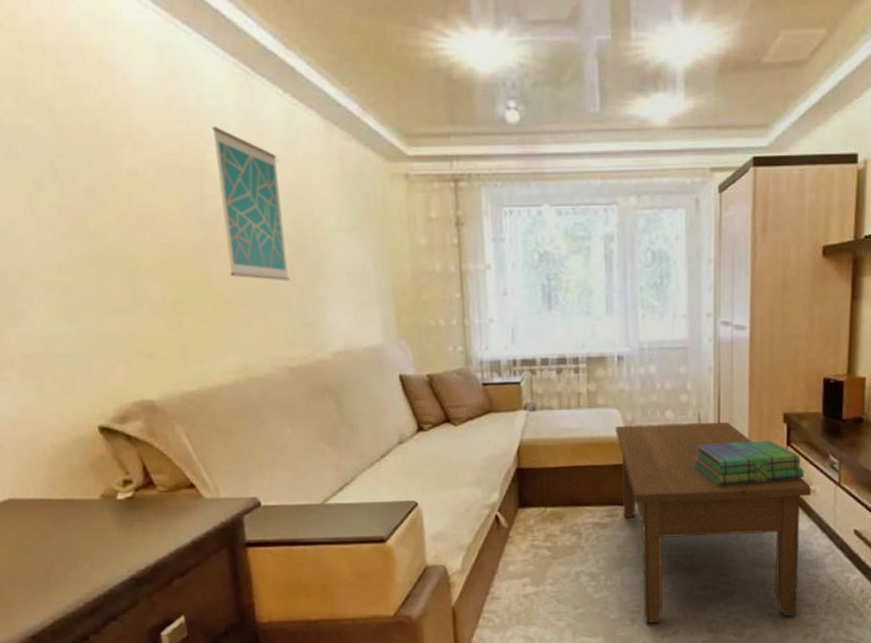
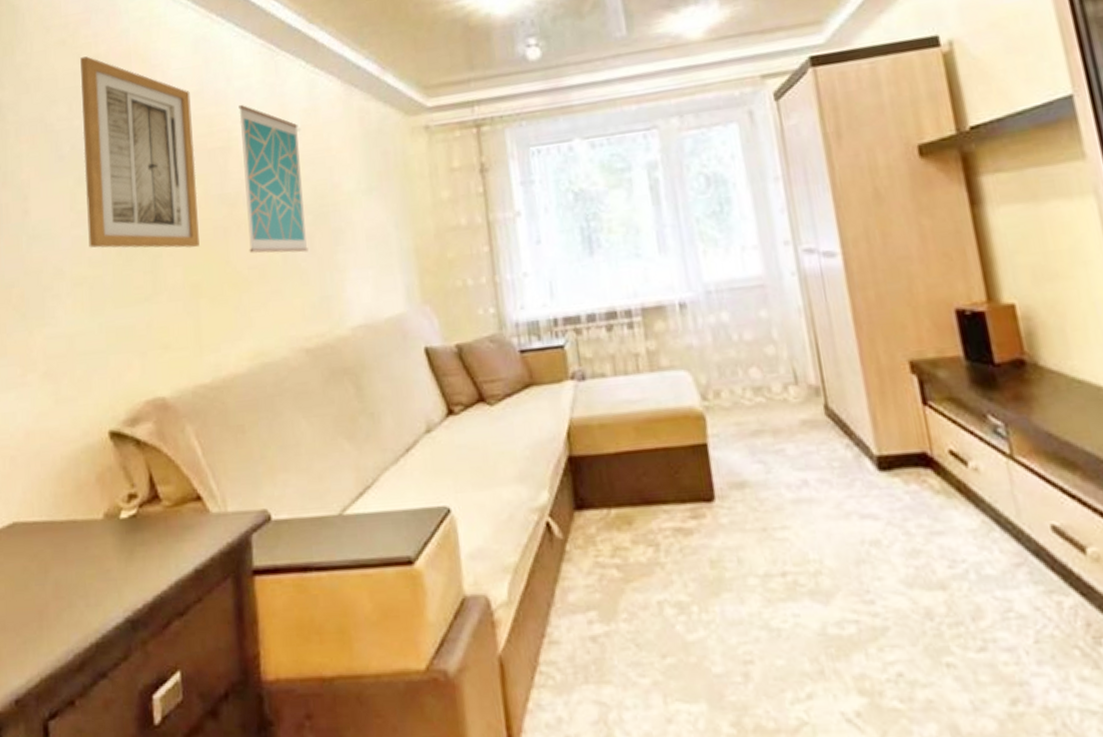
wall art: none [23,46,178,266] -> present [80,56,200,249]
coffee table: present [615,422,812,623] -> none [687,378,993,680]
stack of books: present [694,440,804,486] -> none [796,399,957,468]

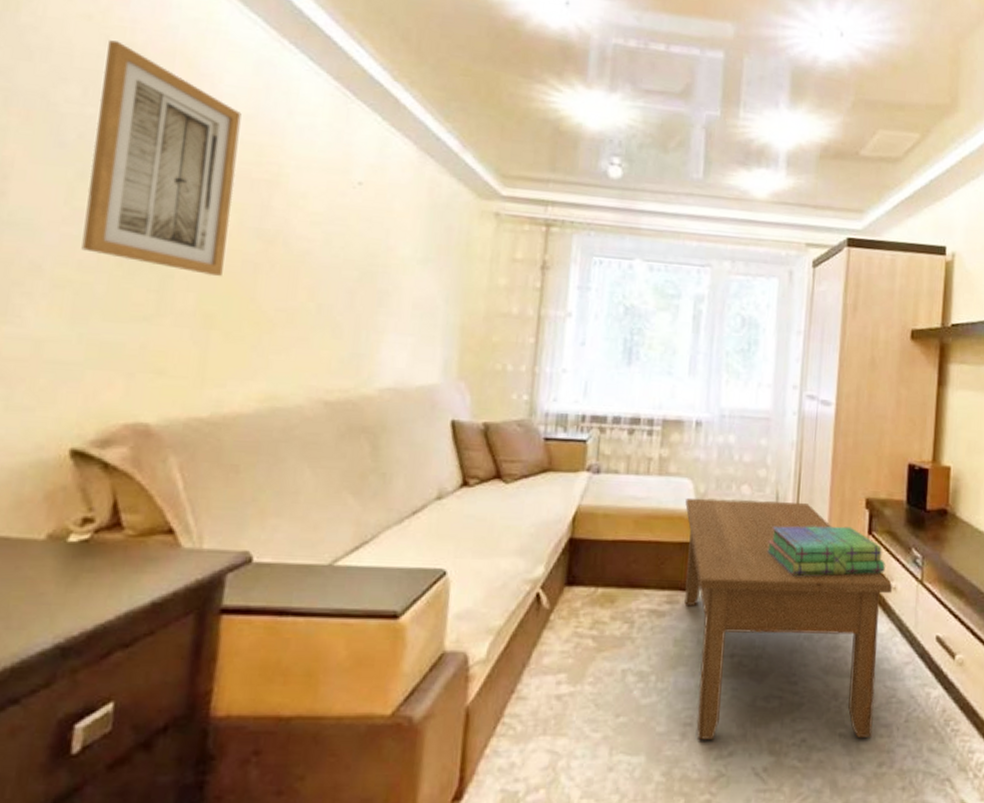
wall art: present [238,105,308,254] -> none [279,143,361,307]
coffee table: none [687,378,993,680] -> present [684,497,893,740]
stack of books: none [796,399,957,468] -> present [767,526,885,576]

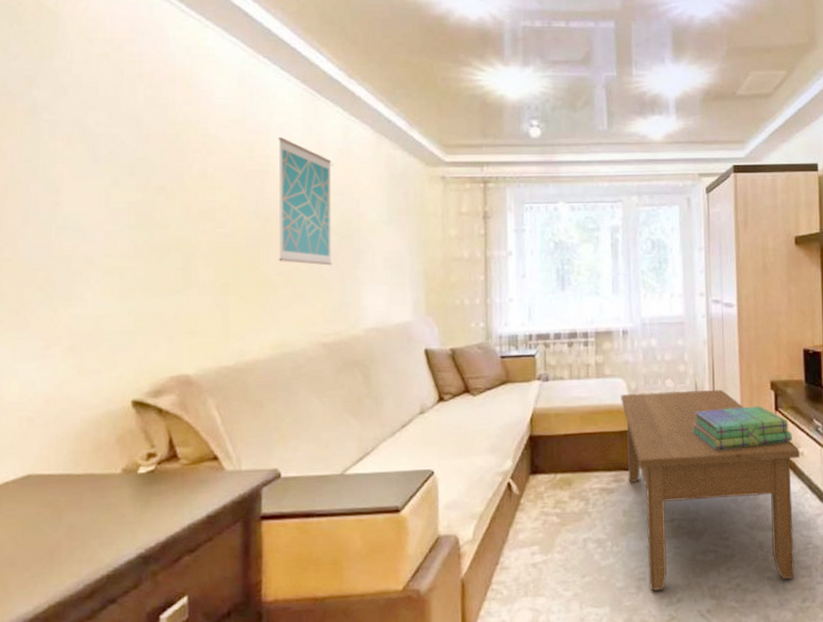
wall art: present [81,40,242,277] -> none [121,72,233,253]
wall art: none [279,143,361,307] -> present [278,137,332,266]

